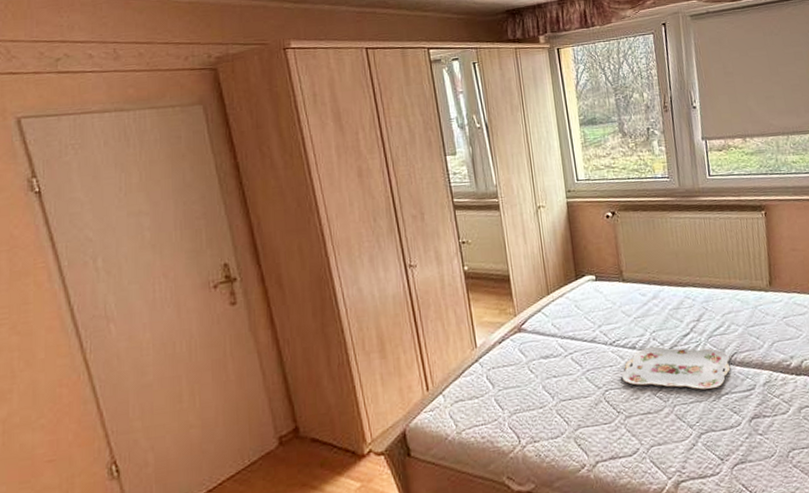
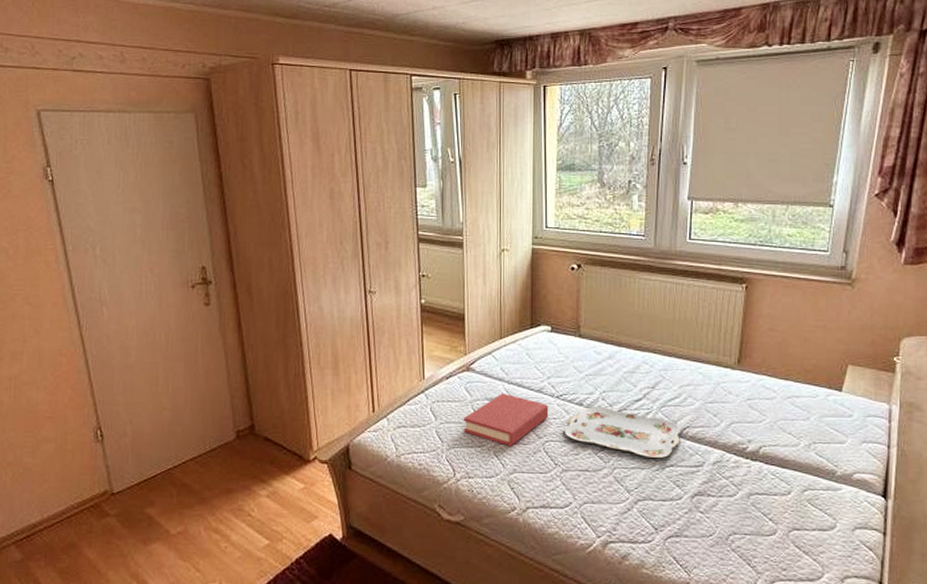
hardback book: none [521,348,605,403] -> present [463,392,549,447]

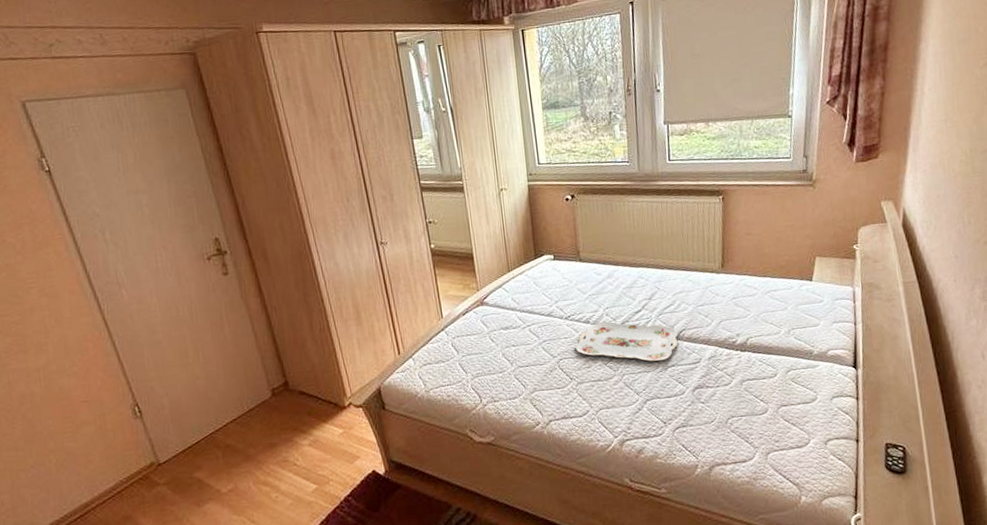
hardback book: present [463,392,549,447] -> none [482,321,560,369]

